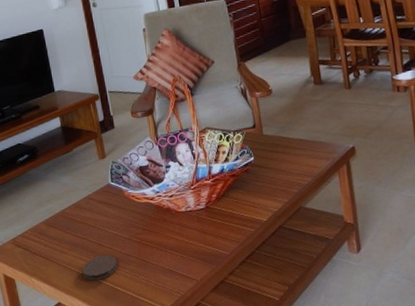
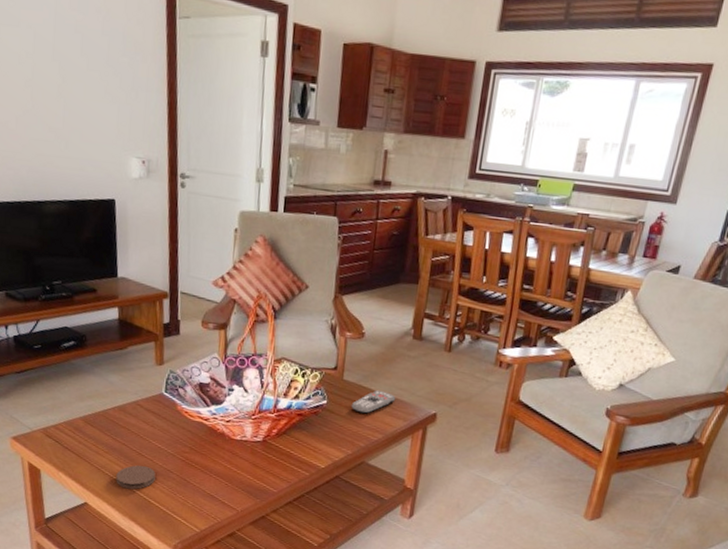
remote control: none [276,137,315,162] -> present [351,390,396,414]

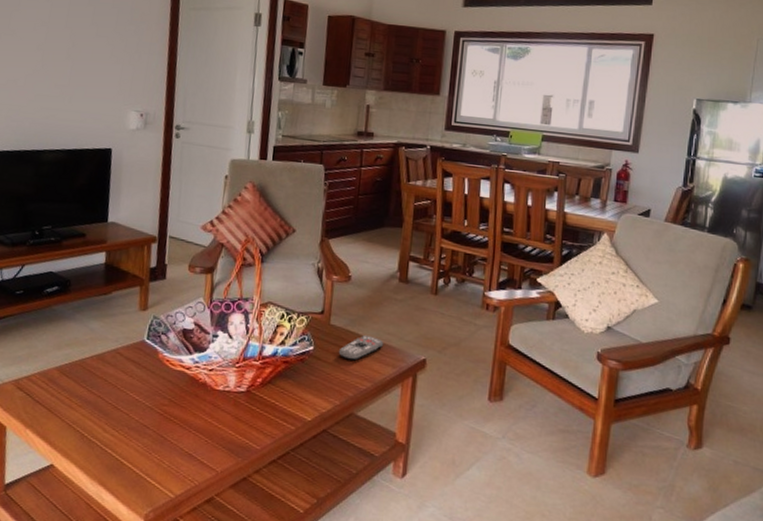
coaster: present [116,465,156,490] -> none [87,420,131,449]

